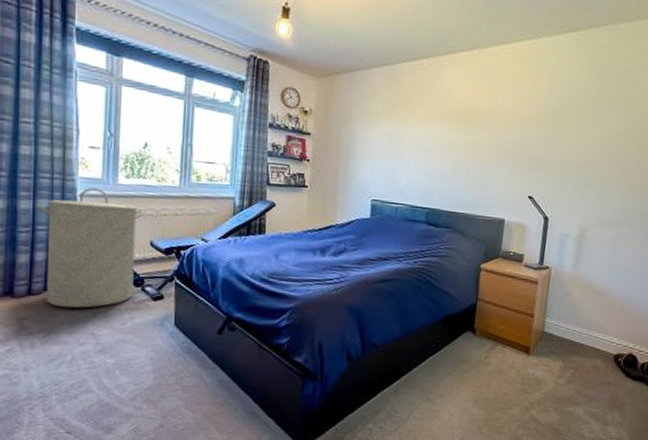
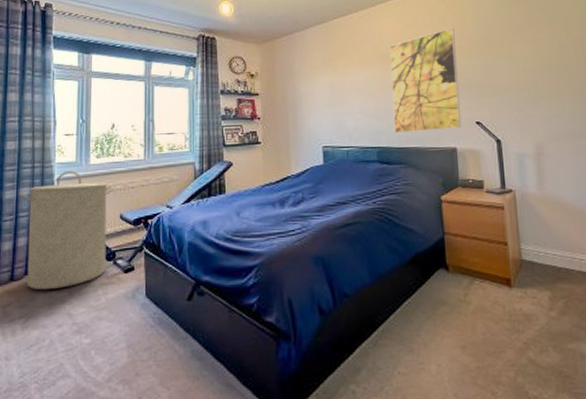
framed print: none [446,93,526,201] -> present [390,27,462,134]

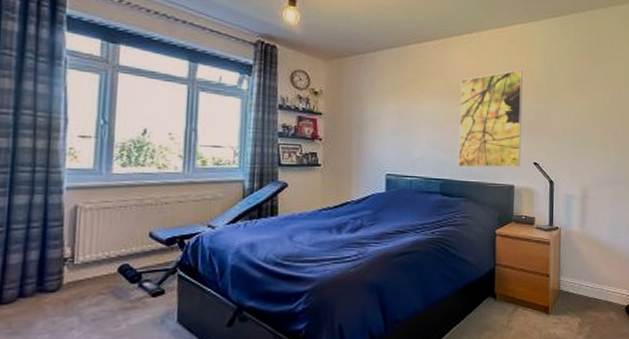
laundry hamper: present [19,170,114,289] -> none [12,178,143,314]

